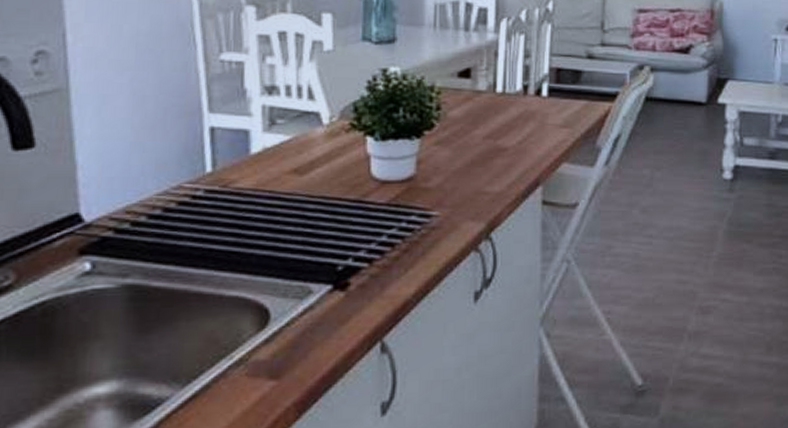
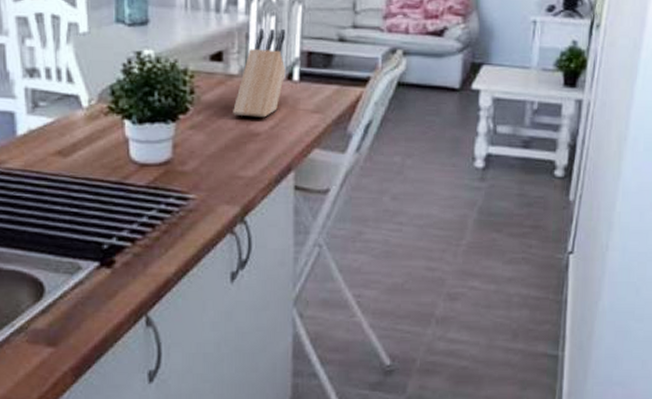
knife block: none [480,46,535,133] -> present [233,28,286,118]

